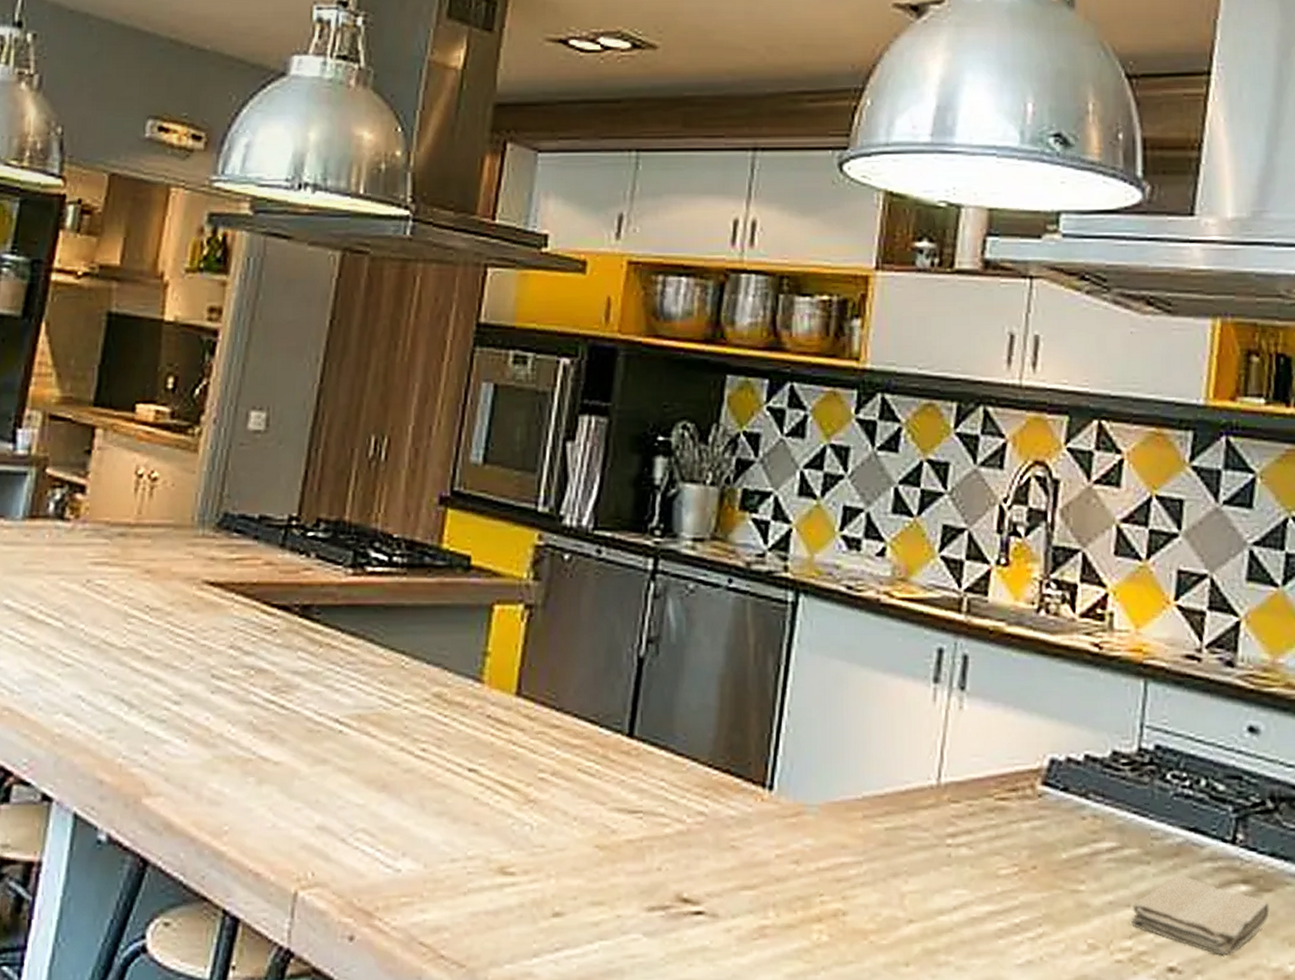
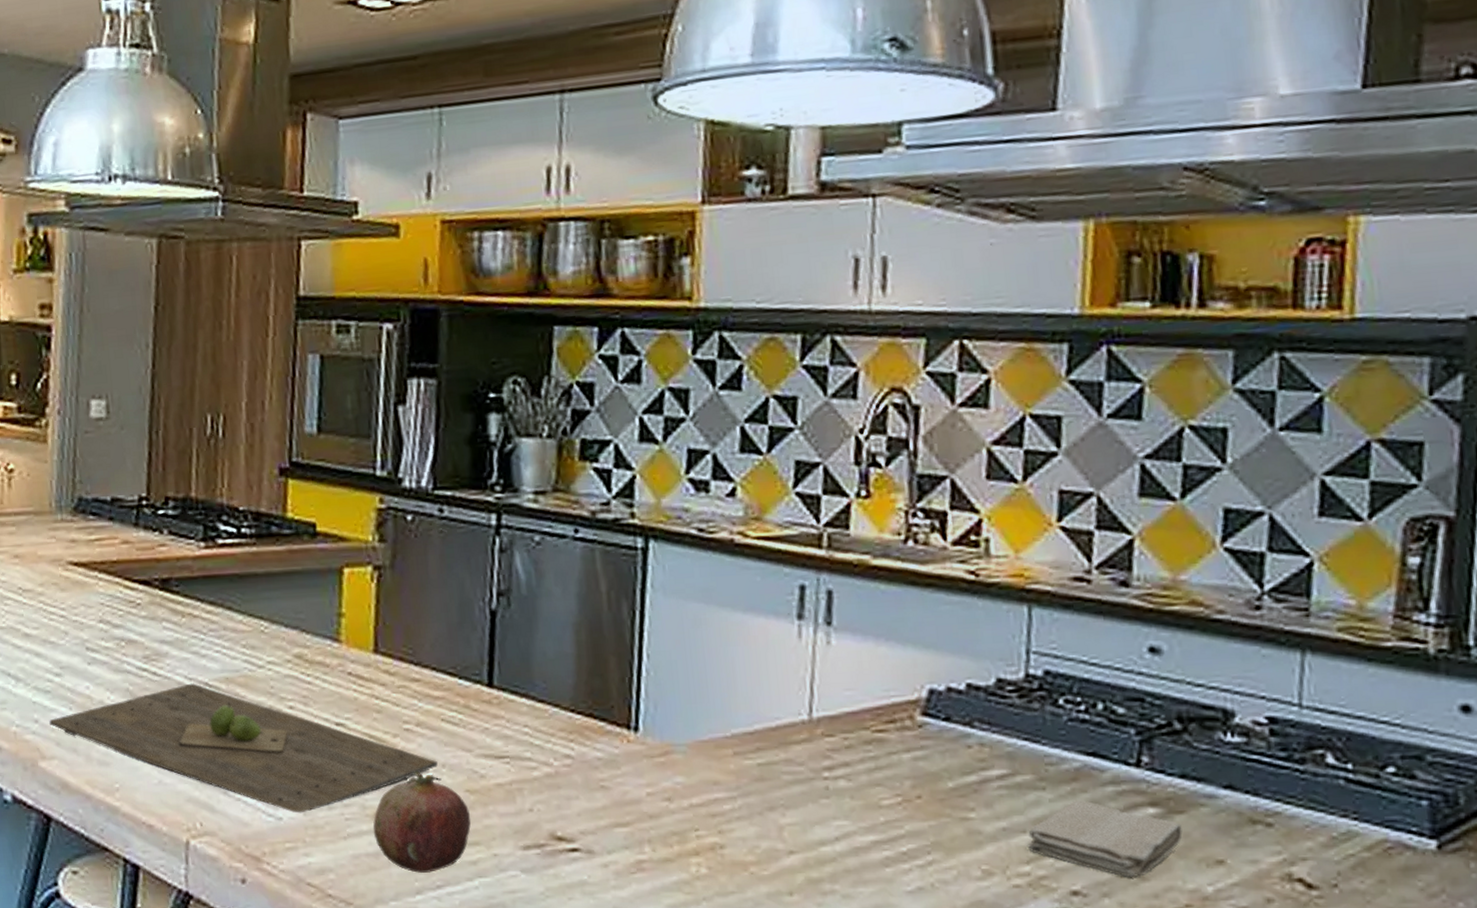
cutting board: none [160,719,569,865] -> present [49,683,438,814]
fruit: none [495,824,598,934] -> present [372,772,471,873]

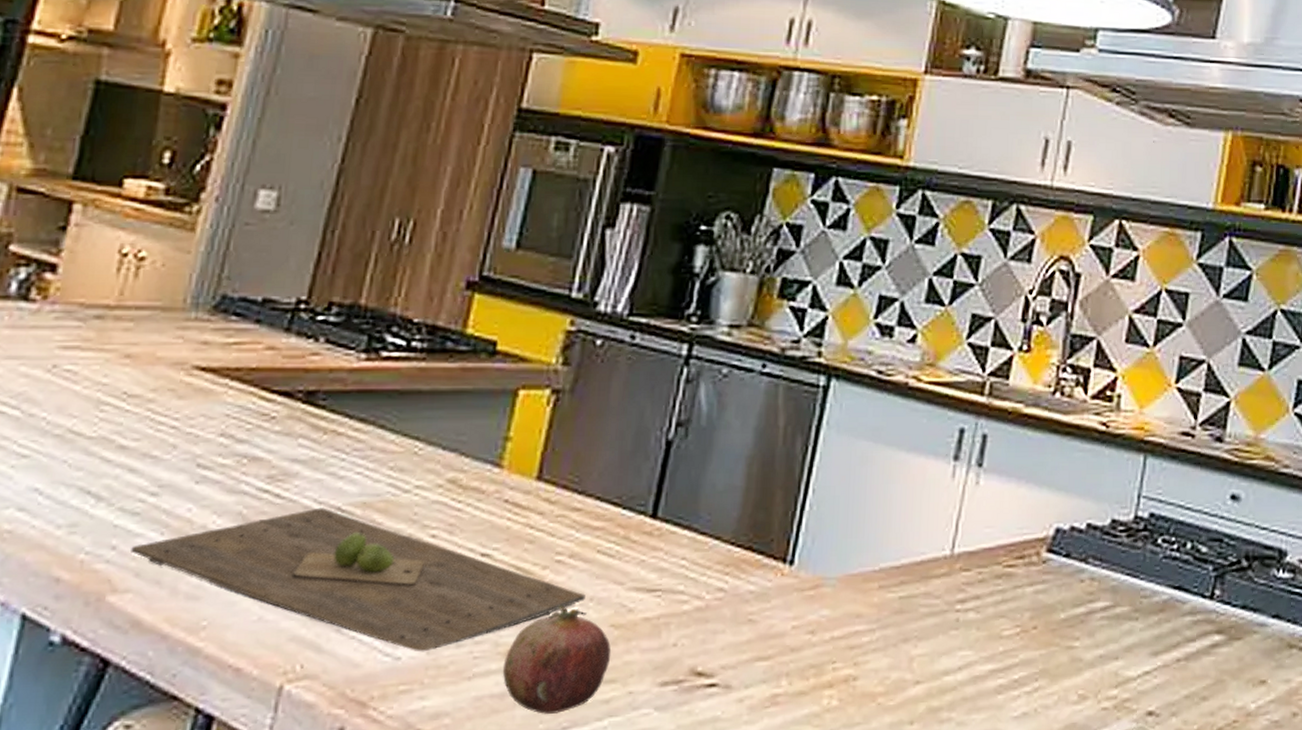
washcloth: present [1028,799,1182,877] -> none [1118,628,1238,698]

